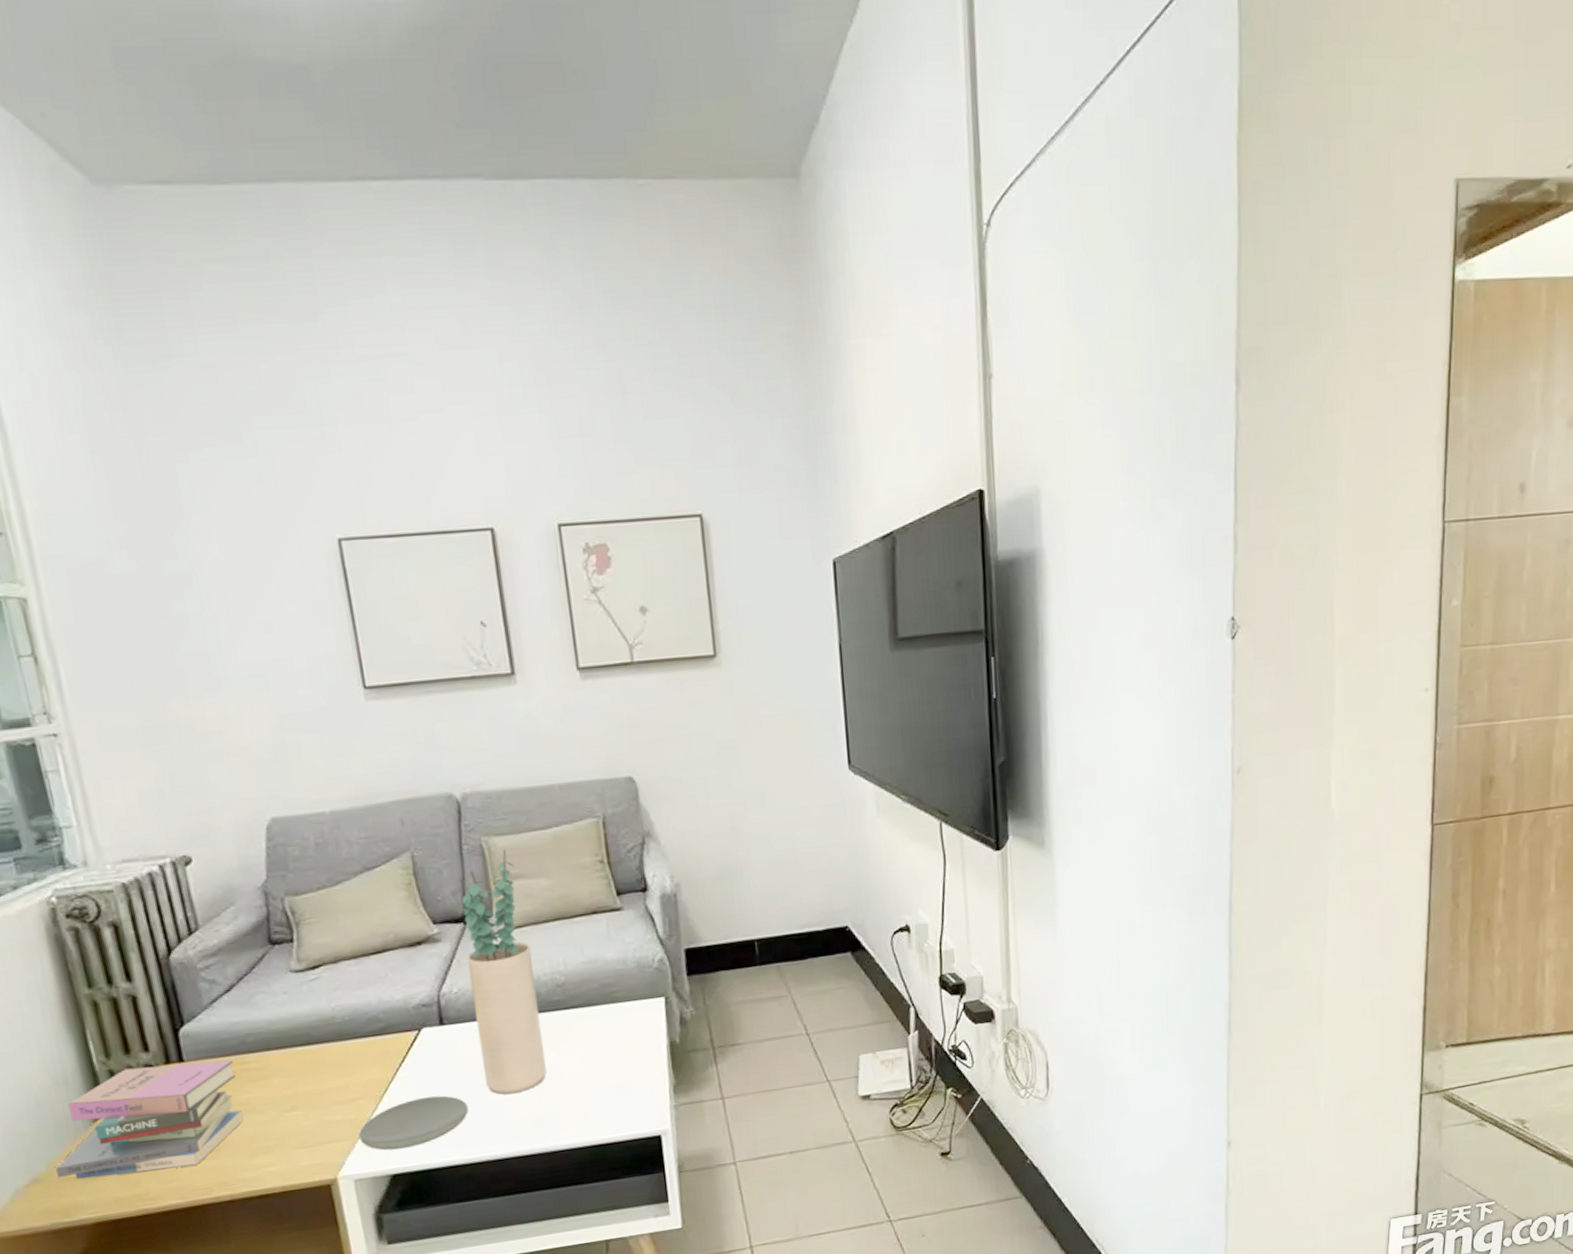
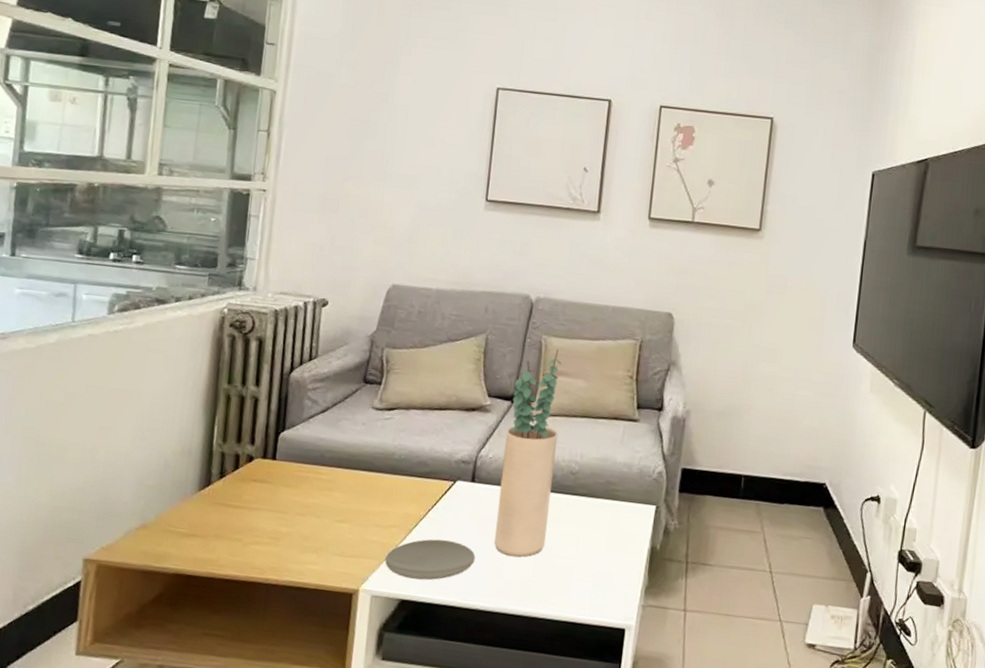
books: present [56,1060,244,1179] -> none [161,454,310,547]

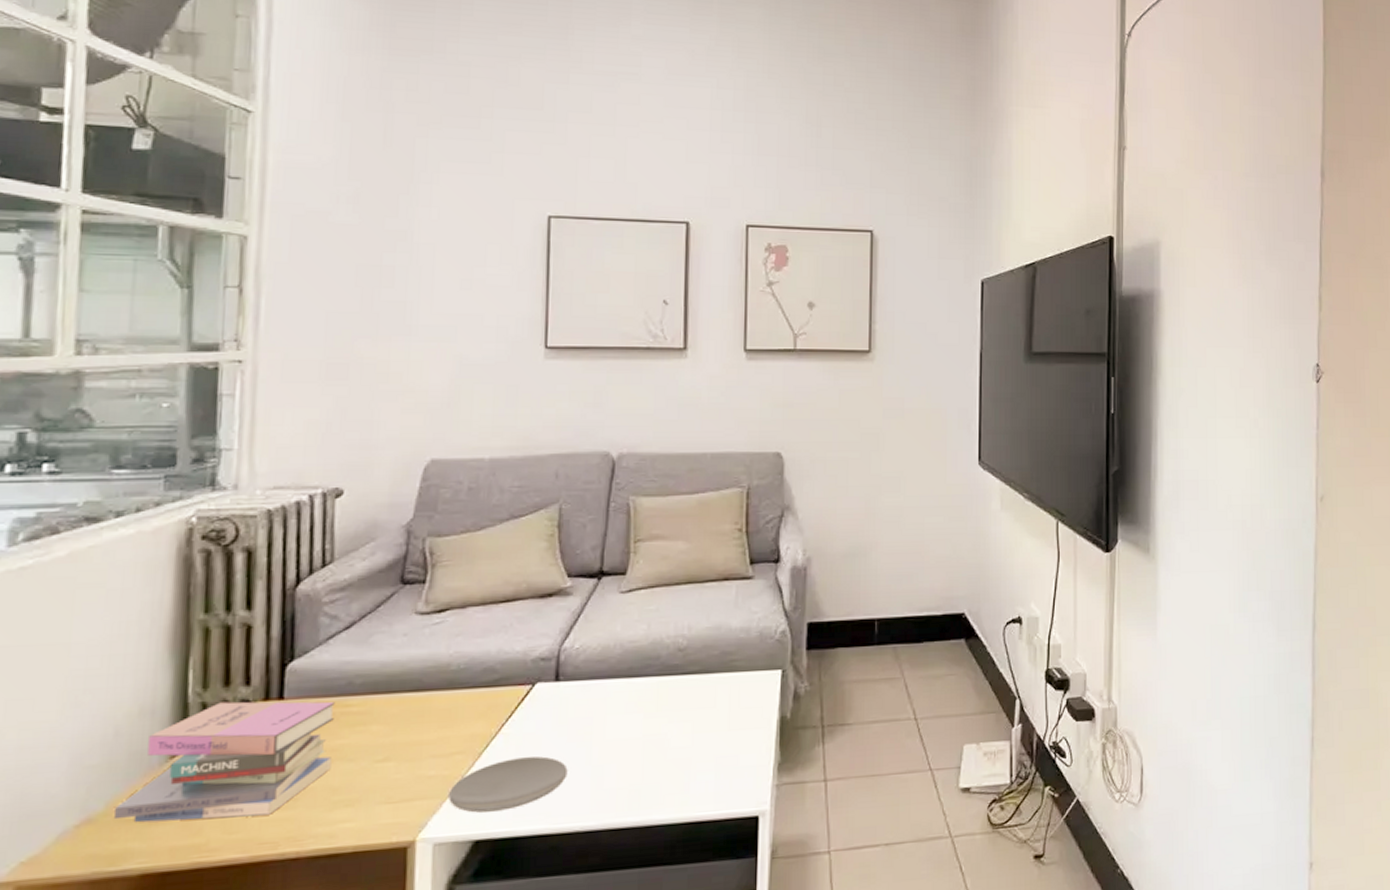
books: none [161,454,310,547] -> present [114,701,335,823]
vase: present [494,349,562,557] -> none [590,510,659,760]

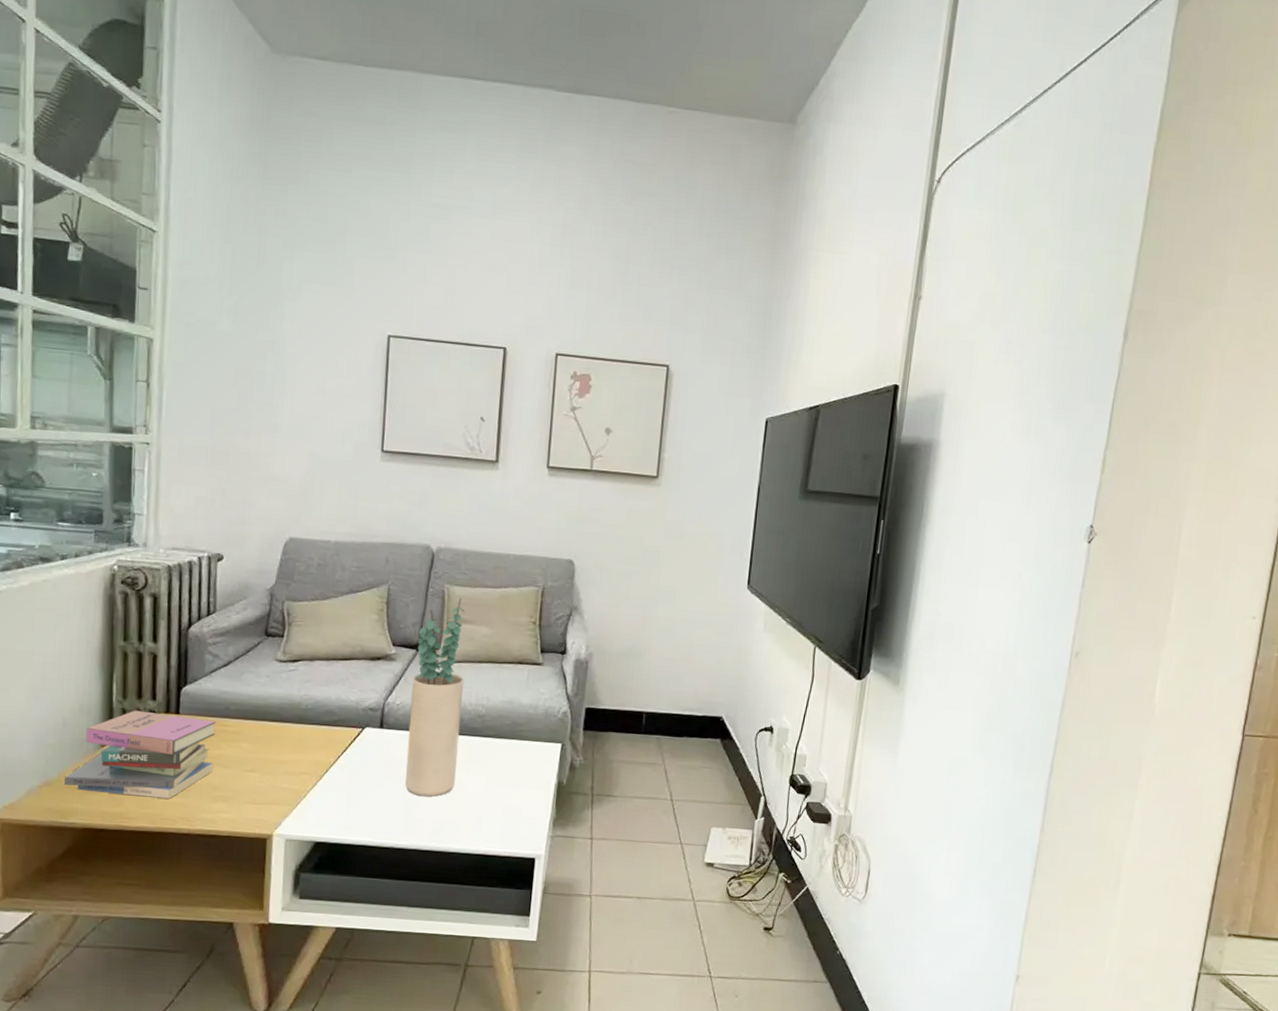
plate: present [449,756,568,813] -> none [297,783,387,823]
vase: none [590,510,659,760] -> present [405,598,465,797]

